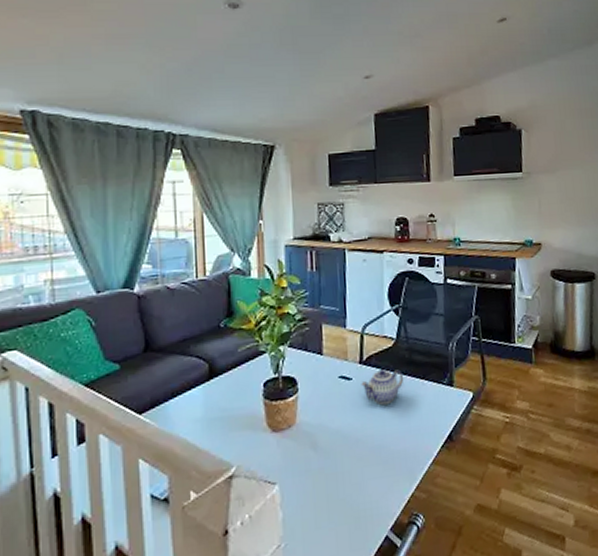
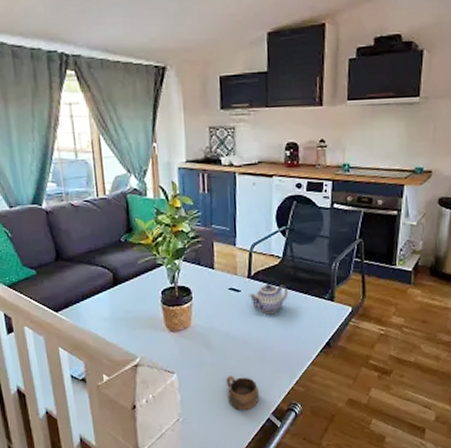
cup: none [336,483,375,529] -> present [225,375,259,411]

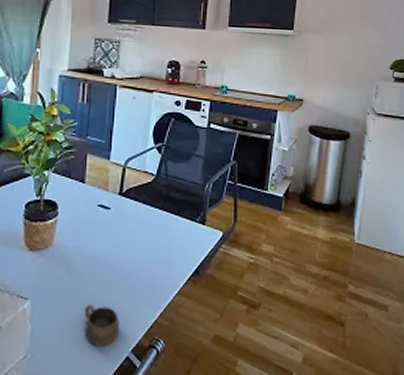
teapot: present [249,283,289,315] -> none [118,201,160,236]

